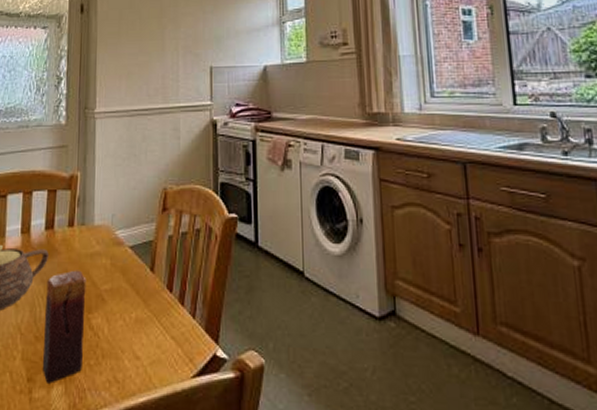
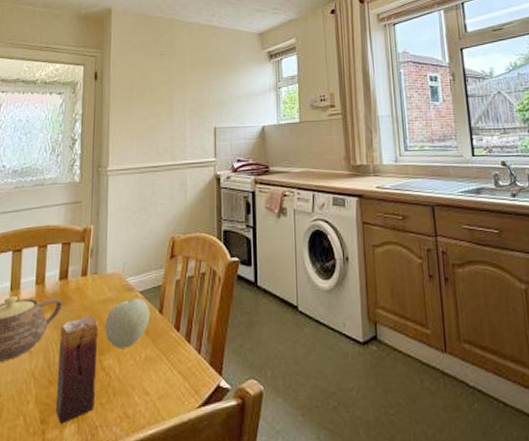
fruit: none [93,254,141,307] -> present [105,298,150,348]

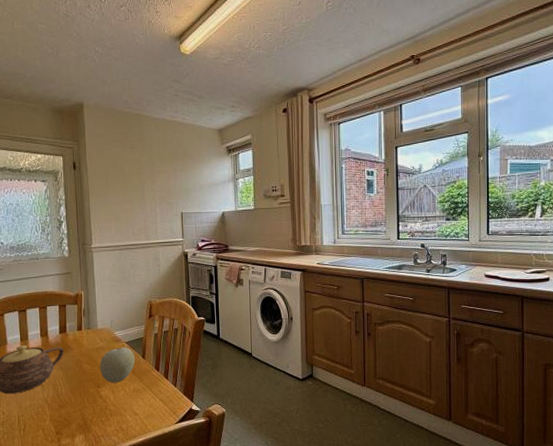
candle: present [55,316,99,424] -> none [64,360,96,434]

